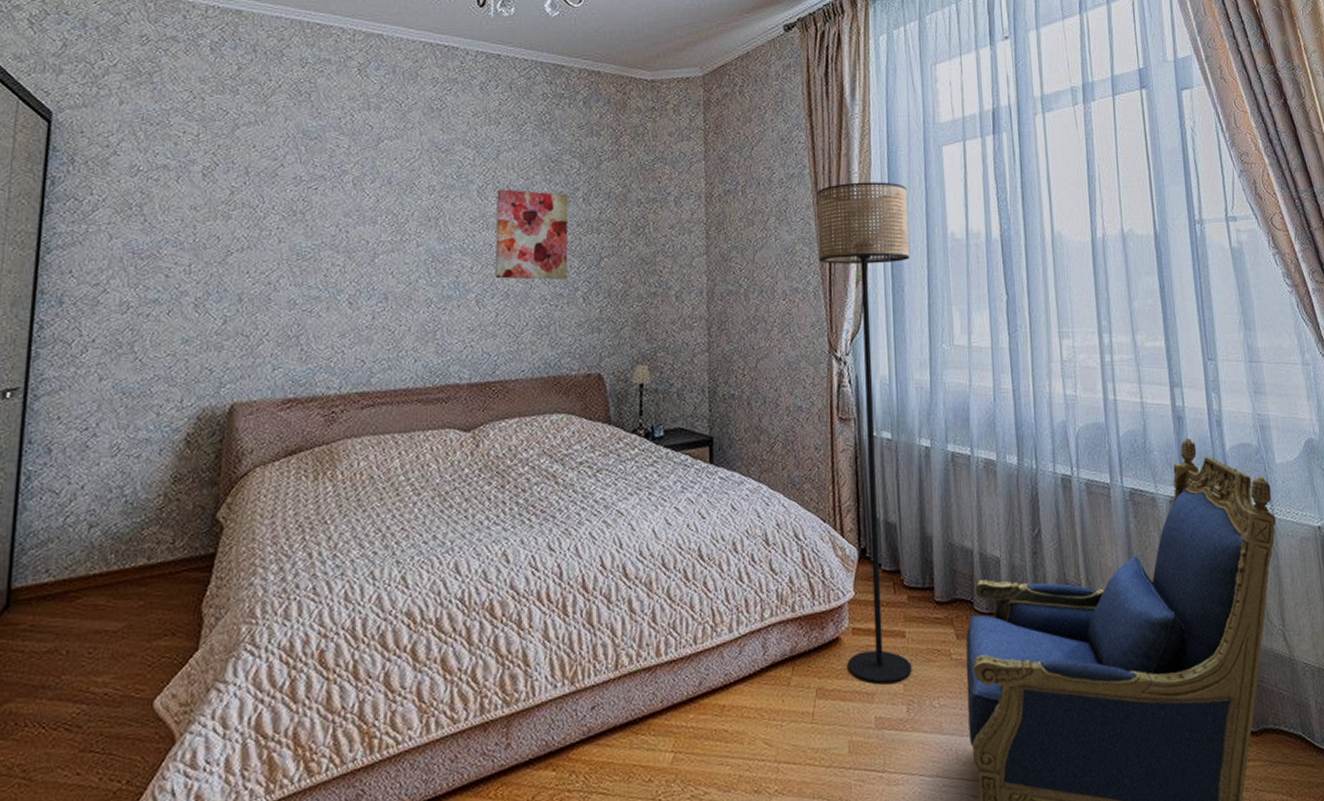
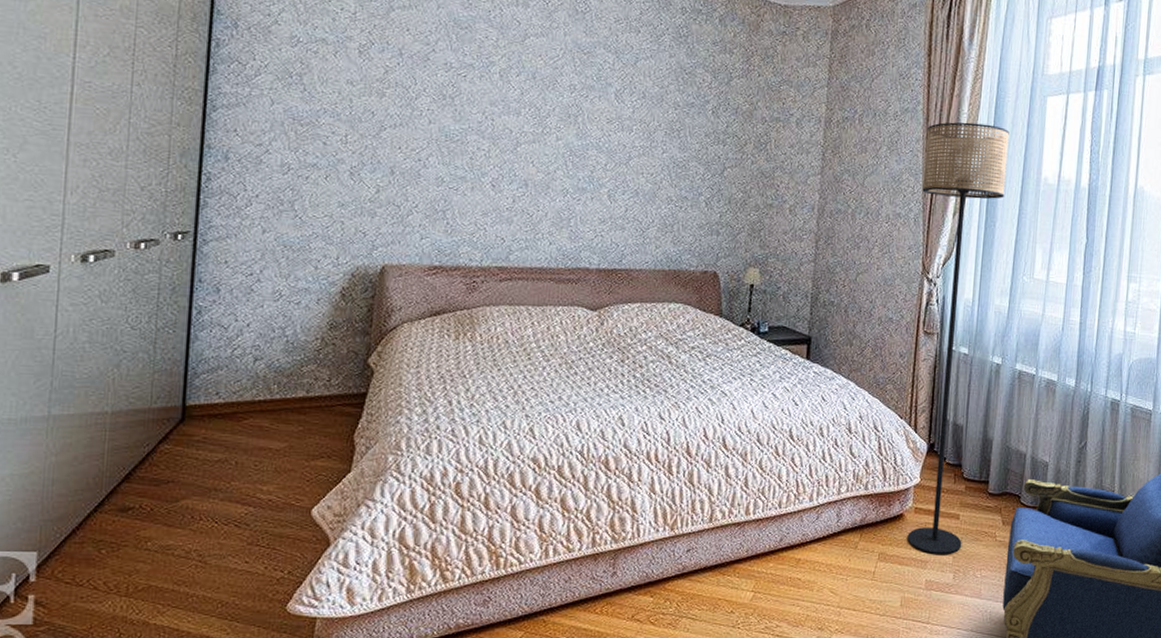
wall art: present [496,189,568,280] -> none [627,94,699,184]

